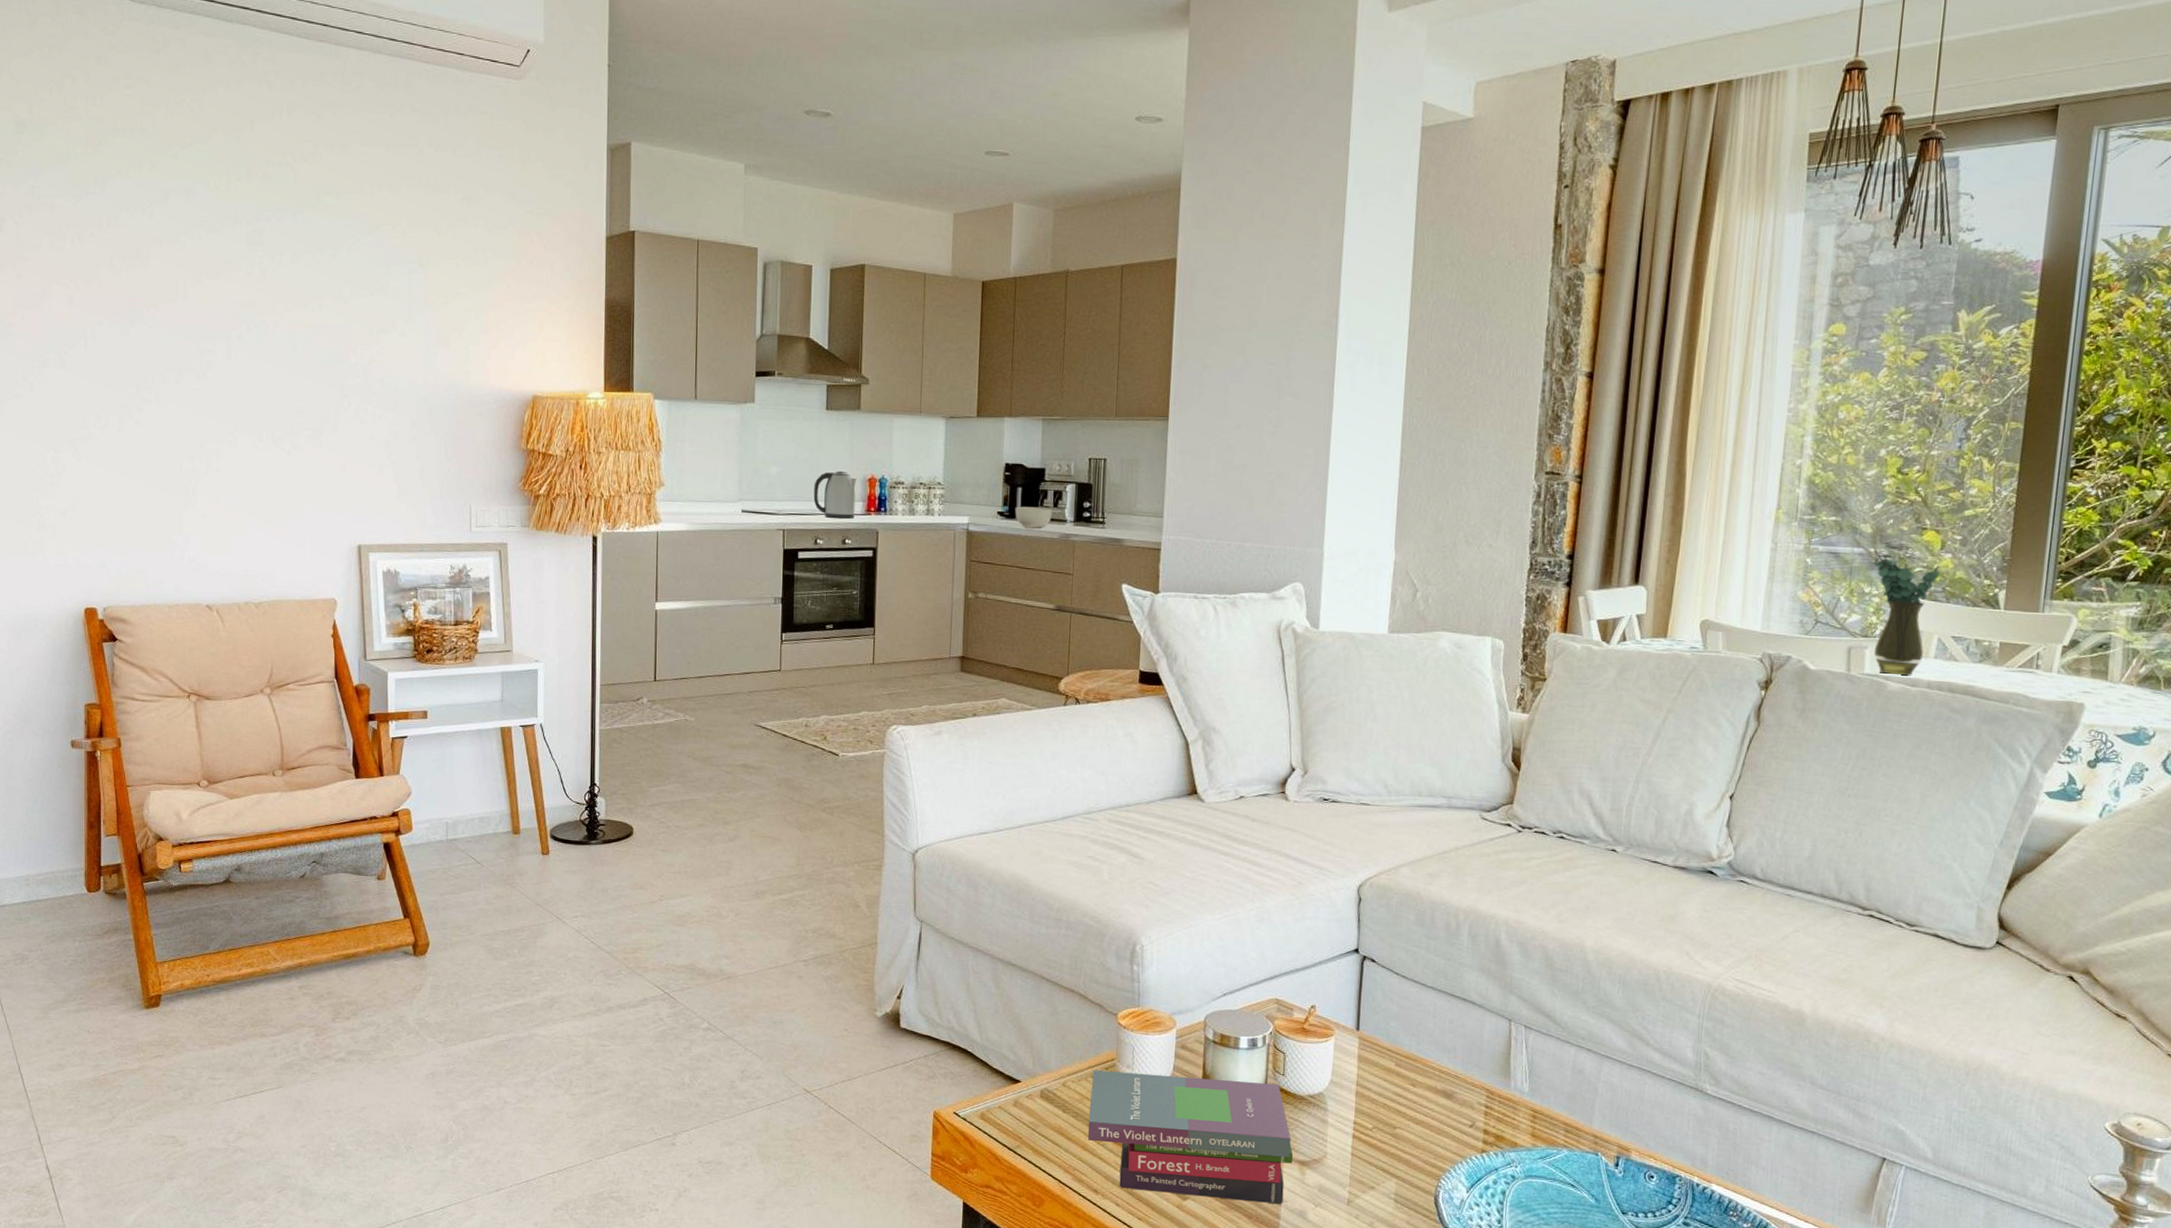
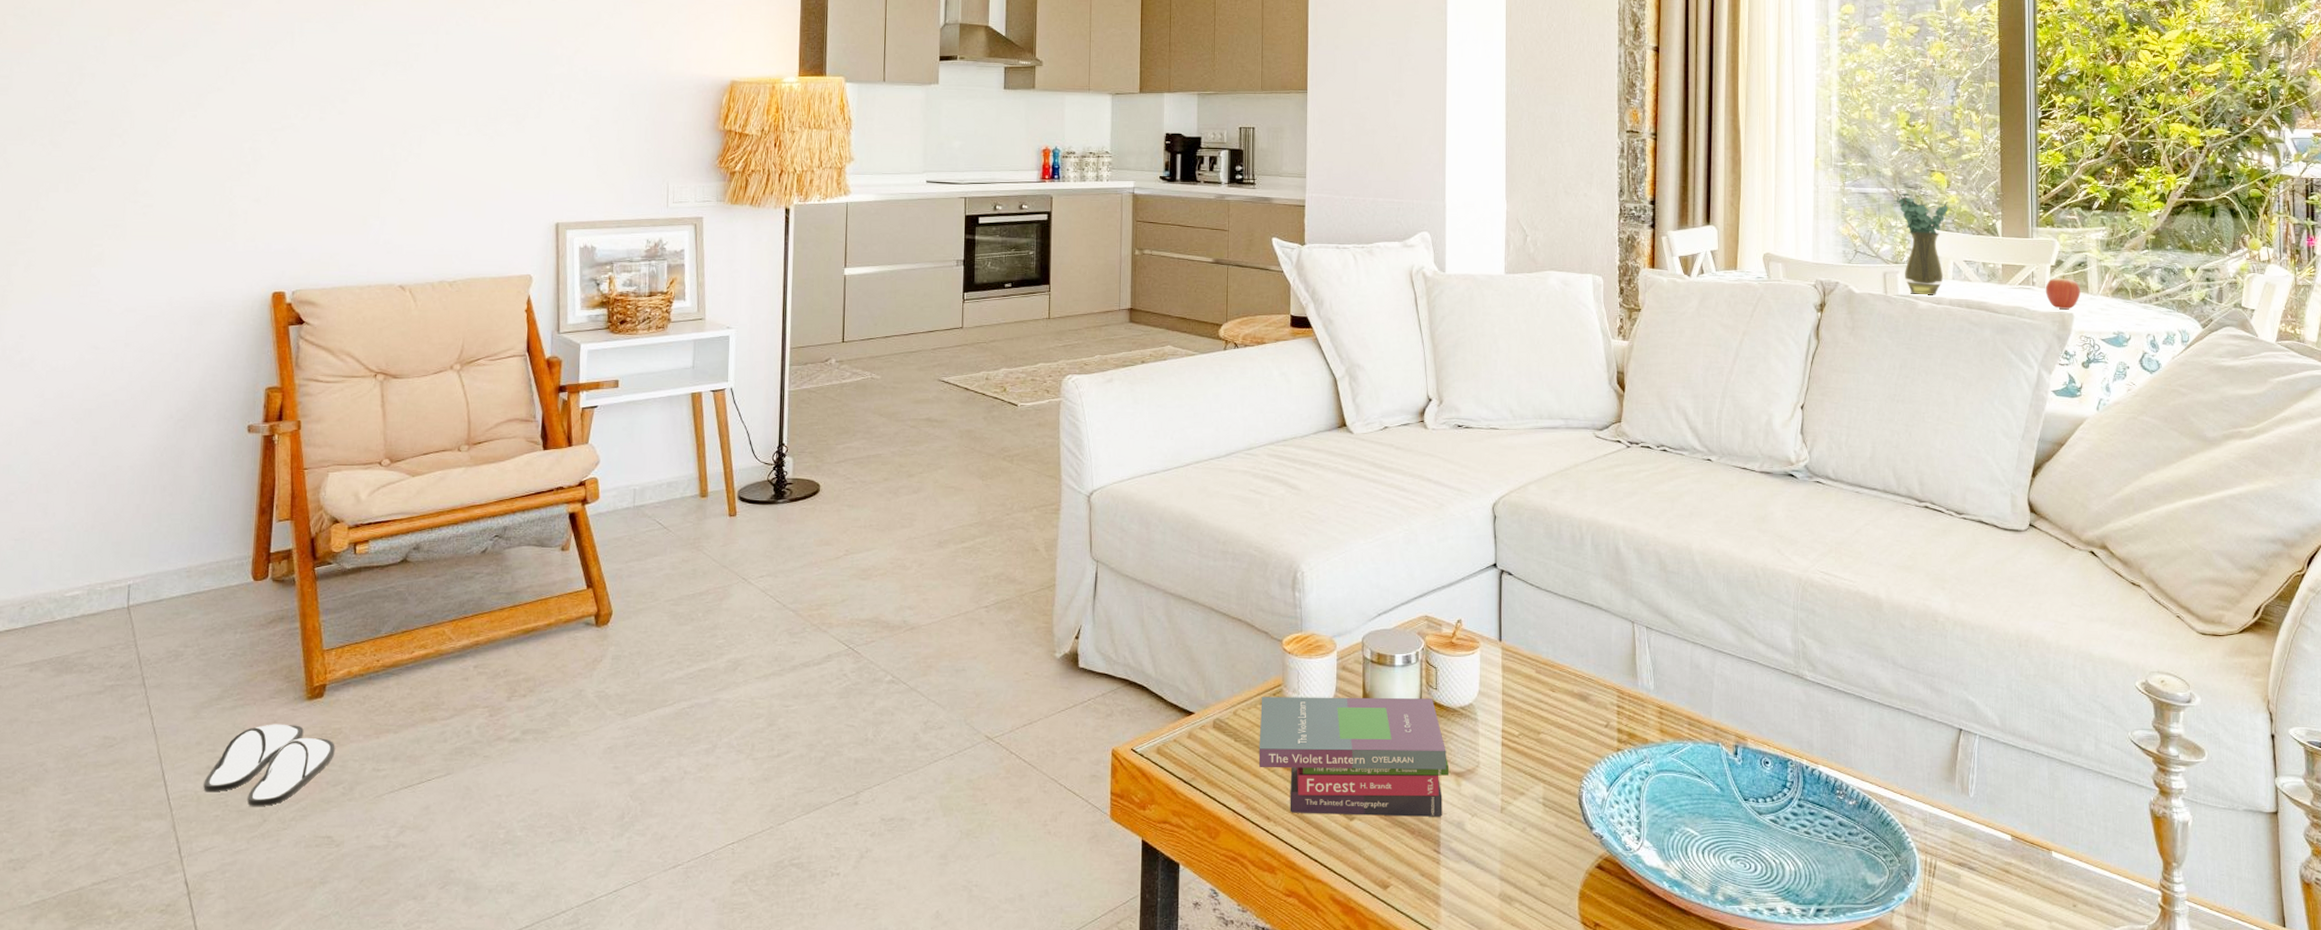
slippers: none [56,1028,174,1104] -> present [203,724,335,807]
kettle: present [813,470,857,520] -> none [993,143,1033,187]
bowl: present [1015,506,1053,530] -> none [1175,171,1209,191]
fruit: none [2051,658,2098,698] -> present [2045,275,2081,309]

